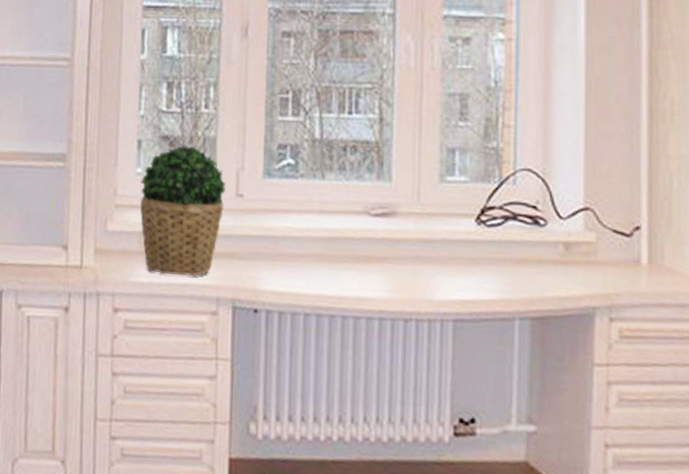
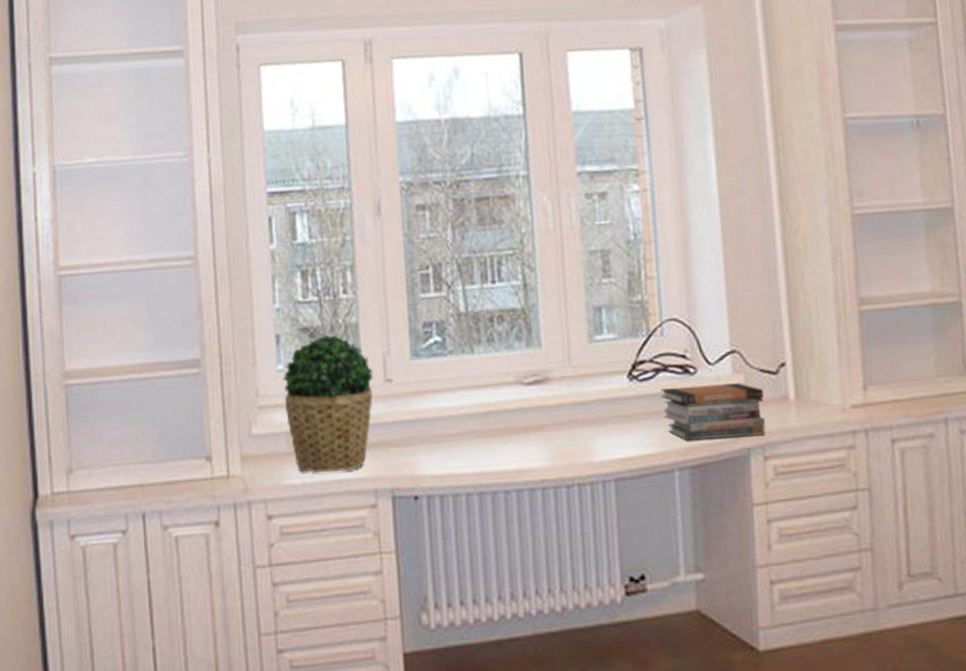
book stack: none [507,236,616,296] -> present [660,382,766,440]

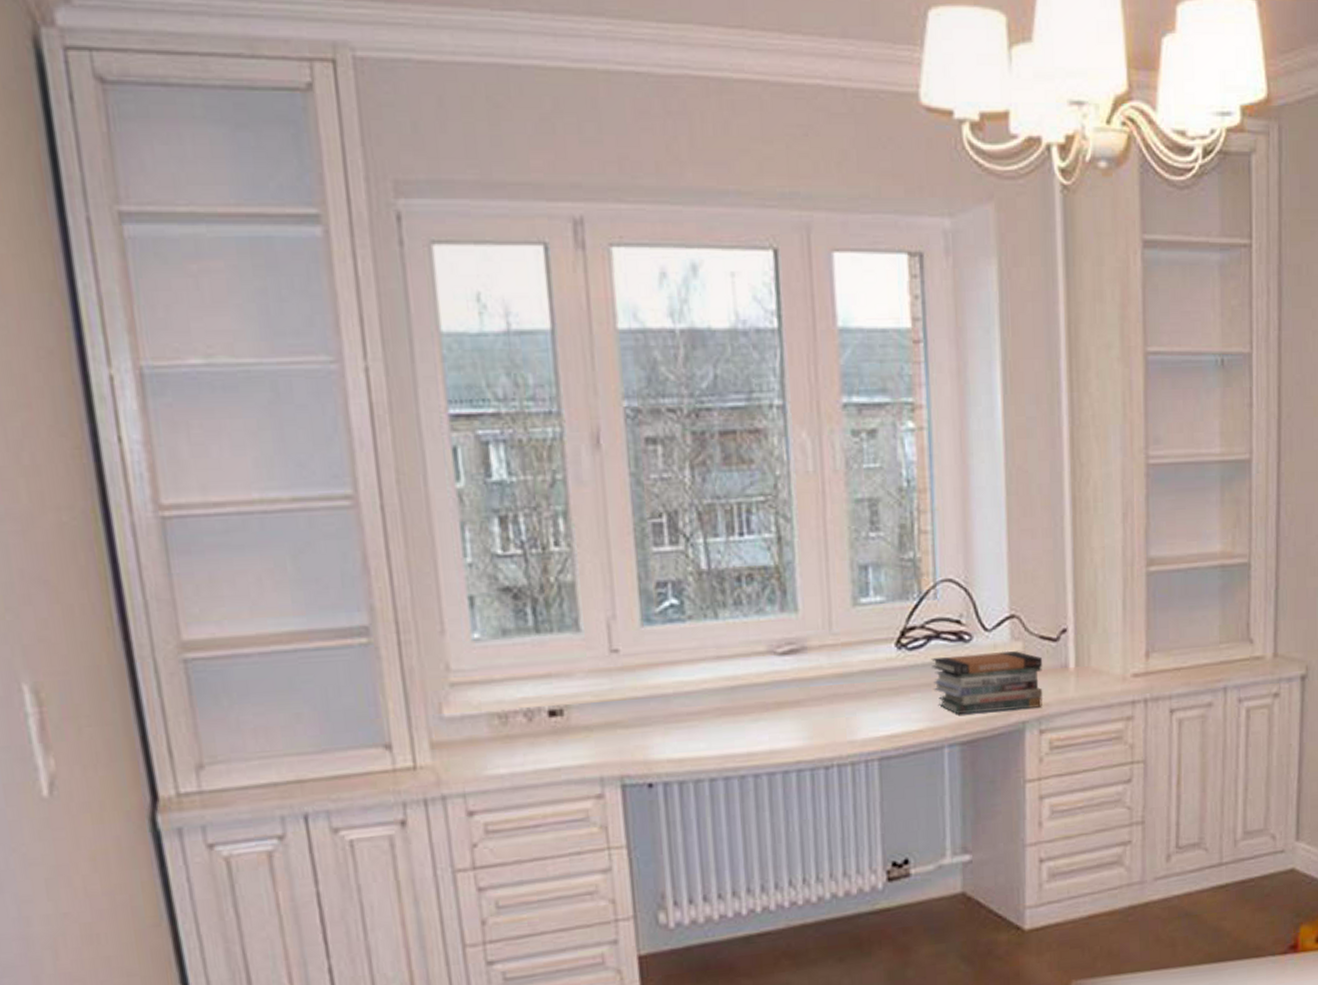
potted plant: present [283,335,374,473] -> none [480,597,596,761]

